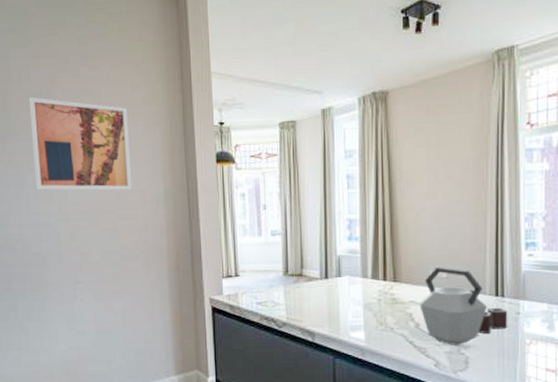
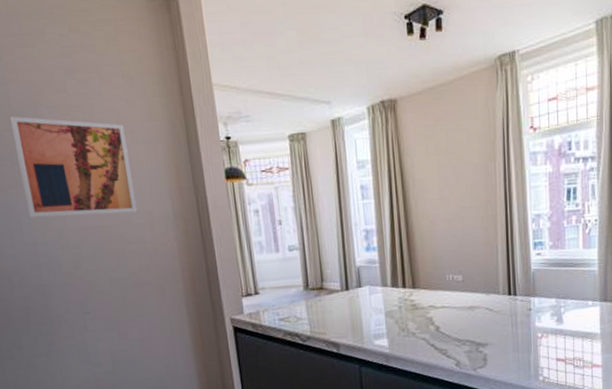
kettle: present [419,266,508,345] -> none [438,270,521,345]

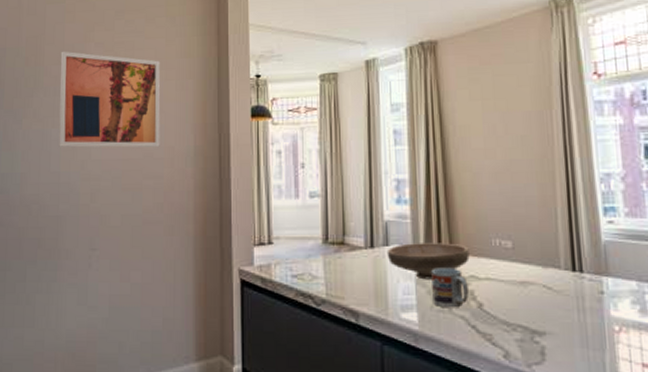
bowl: none [360,281,429,313] -> present [387,243,470,280]
cup: none [398,300,428,333] -> present [431,267,469,308]

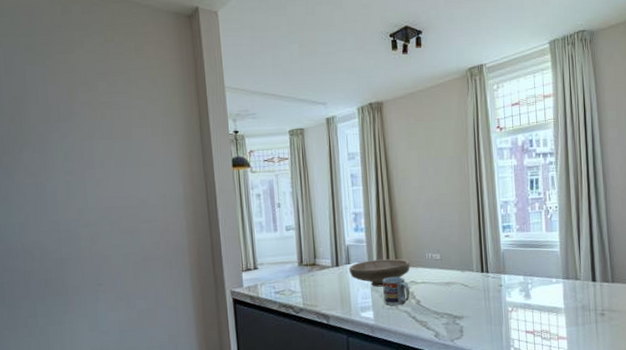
wall art: present [59,51,161,148] -> none [46,110,153,198]

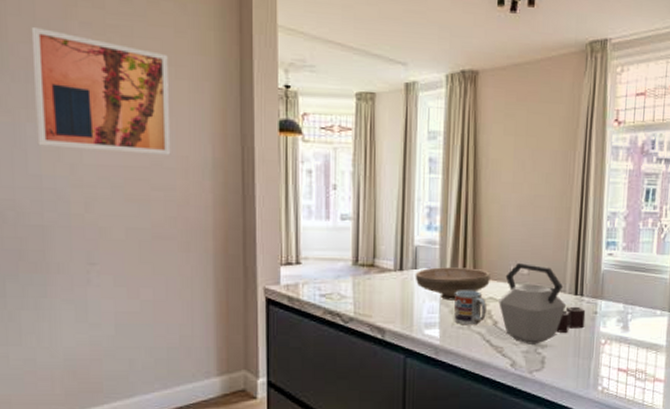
wall art: none [46,110,153,198] -> present [31,26,171,155]
kettle: none [419,250,493,317] -> present [499,262,586,344]

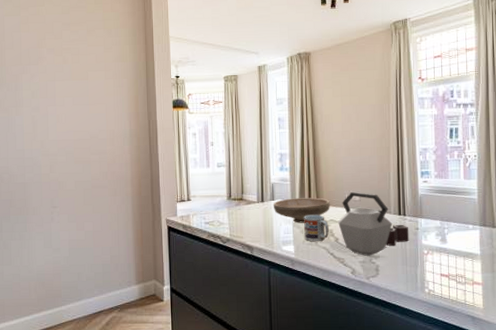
wall art: present [31,26,171,155] -> none [19,54,103,131]

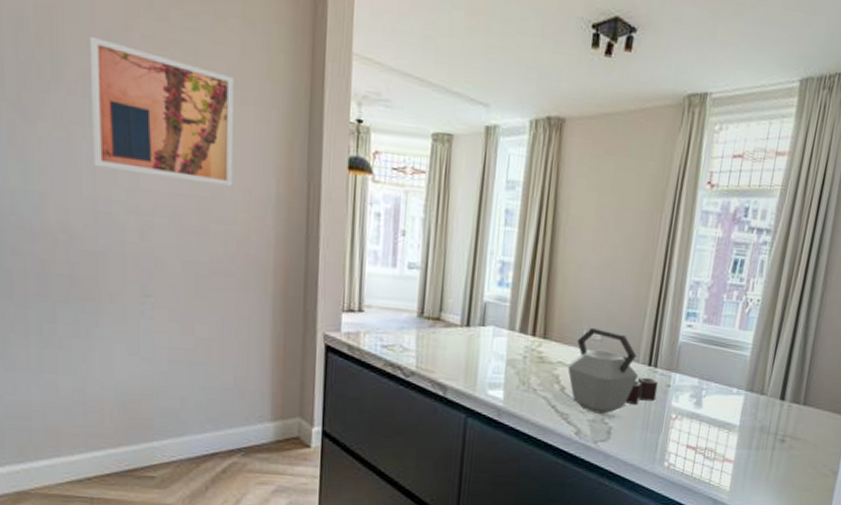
wall art: none [19,54,103,131] -> present [89,36,234,186]
bowl: present [273,198,330,223] -> none [482,326,562,362]
cup: present [304,214,329,242] -> none [520,351,555,389]

